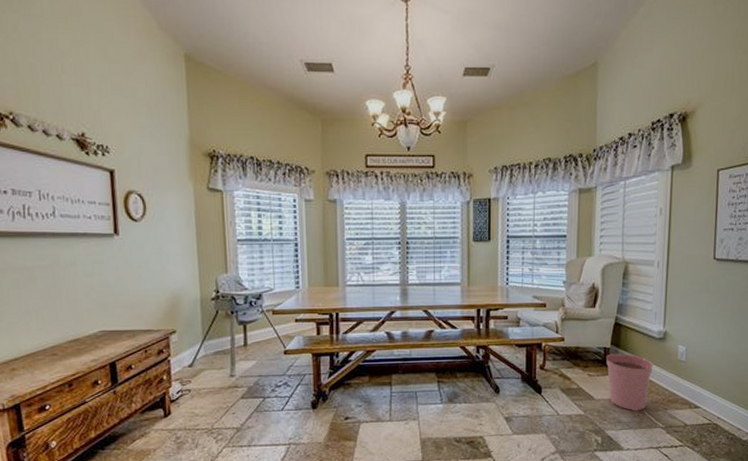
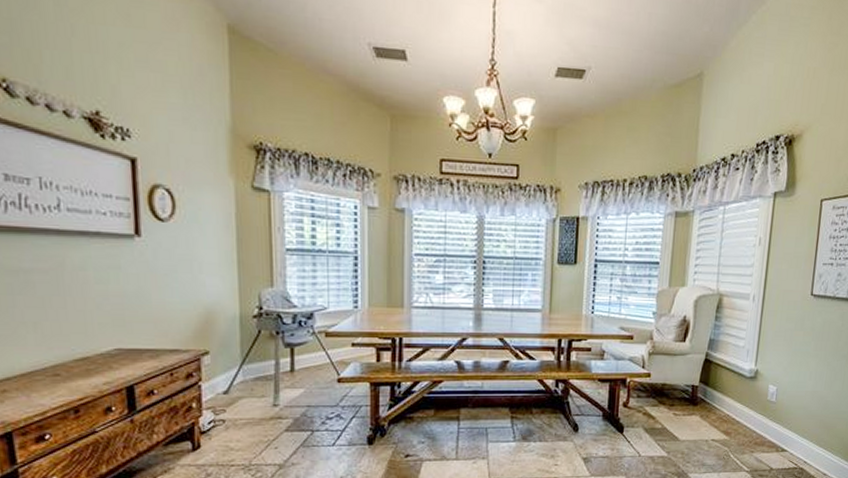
plant pot: present [605,353,653,411] -> none [693,391,742,454]

